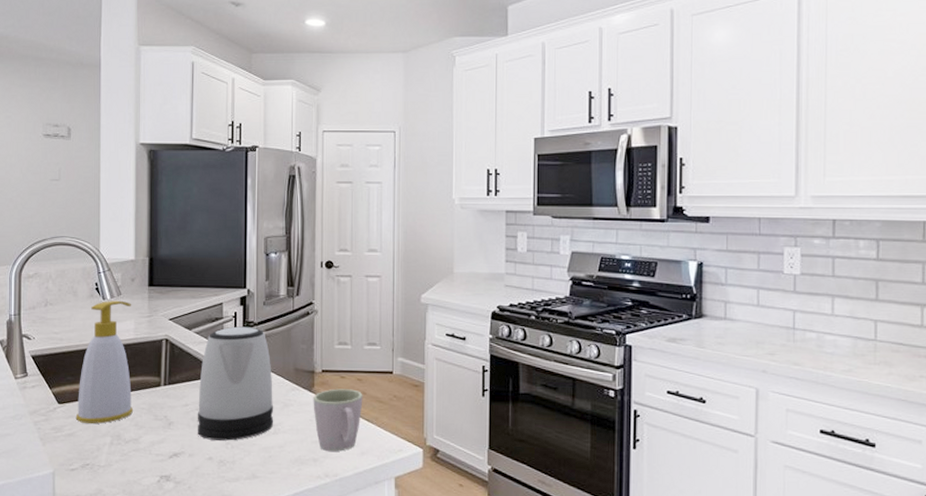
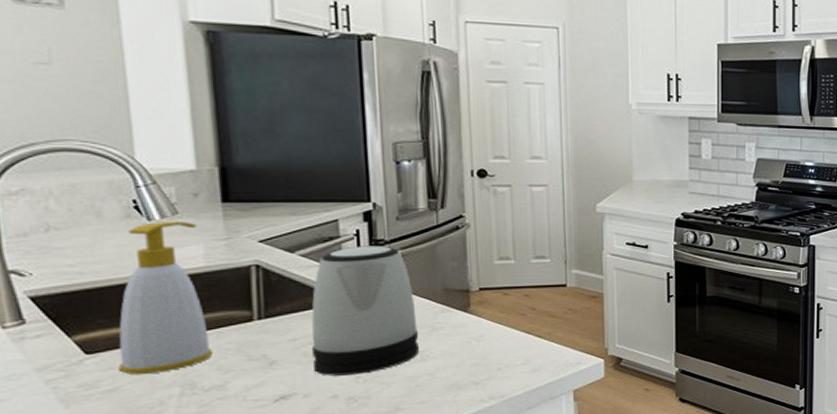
mug: present [313,388,363,452] -> none [469,306,532,373]

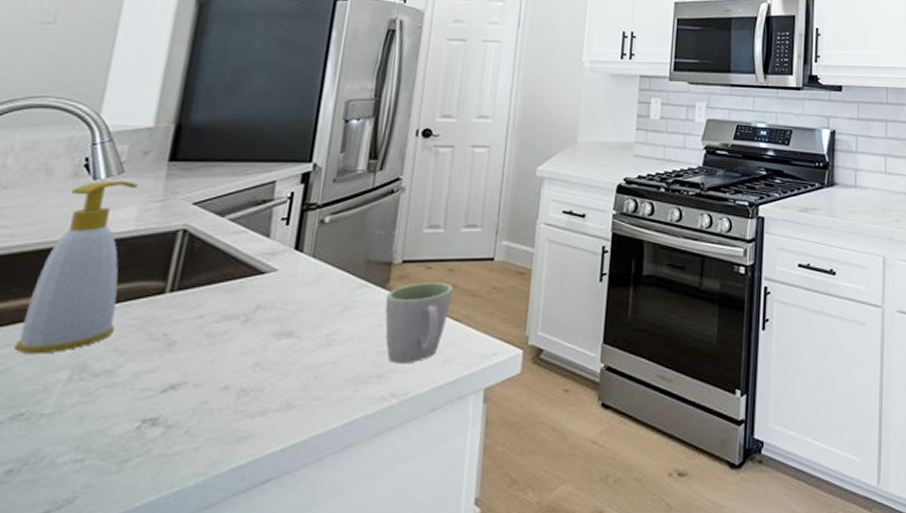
kettle: present [311,245,420,376] -> none [212,210,335,362]
mug: none [469,306,532,373] -> present [385,282,454,363]

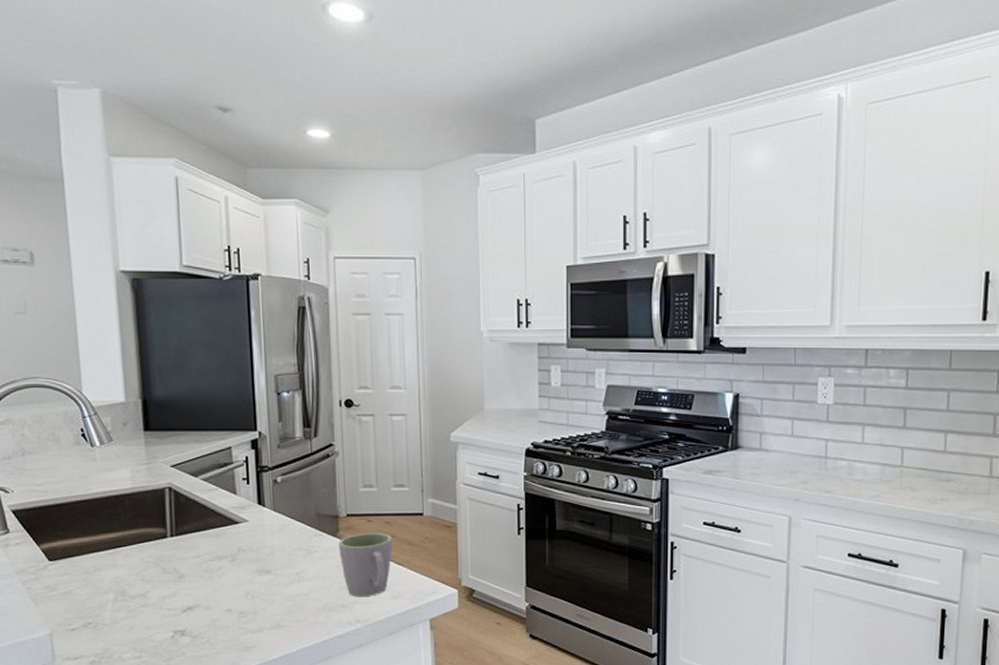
soap bottle: present [14,180,139,353] -> none [71,447,138,580]

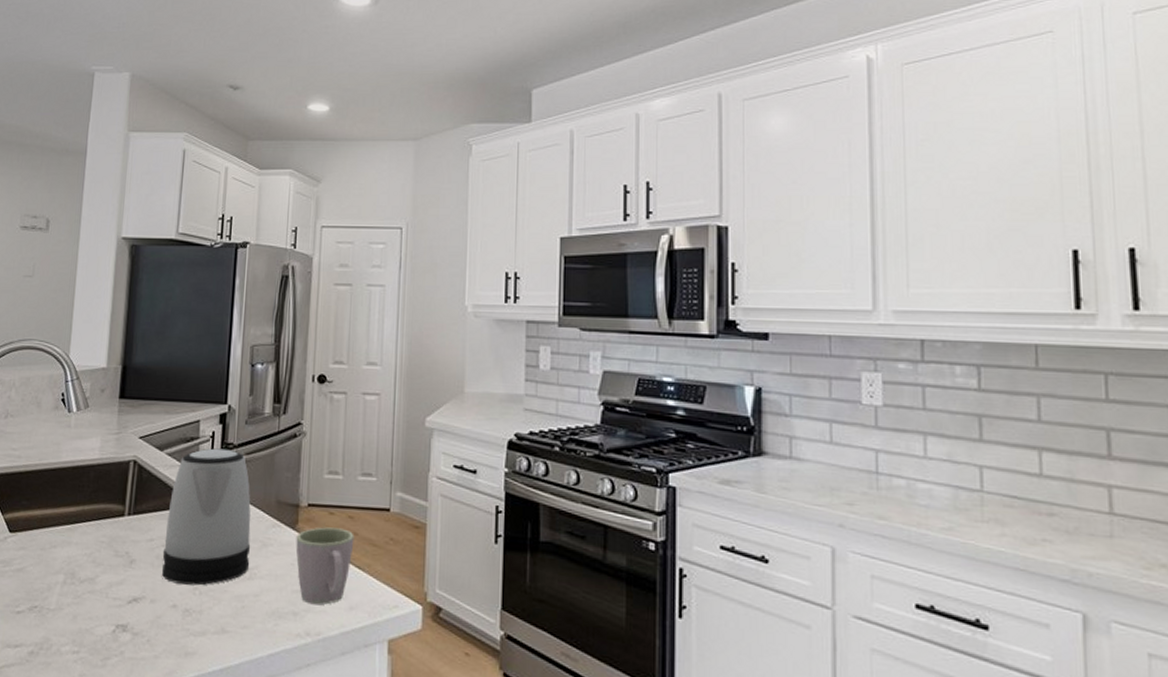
kettle: none [210,471,297,591] -> present [162,448,251,586]

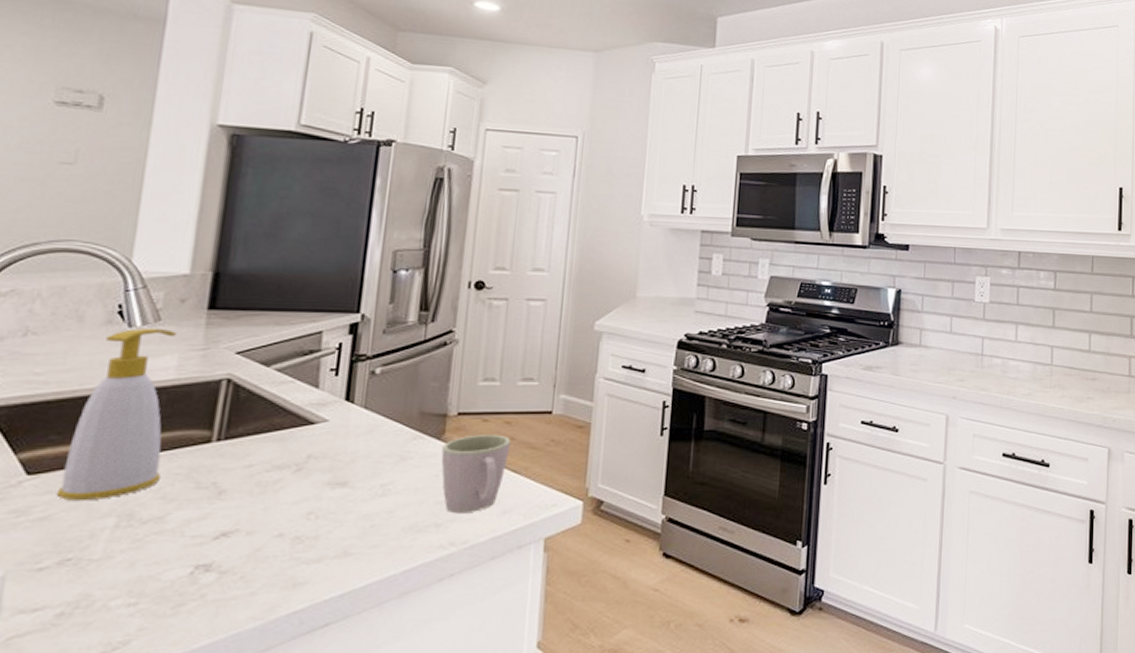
soap bottle: none [27,413,100,558] -> present [56,327,178,500]
kettle: present [162,448,251,586] -> none [264,361,387,510]

